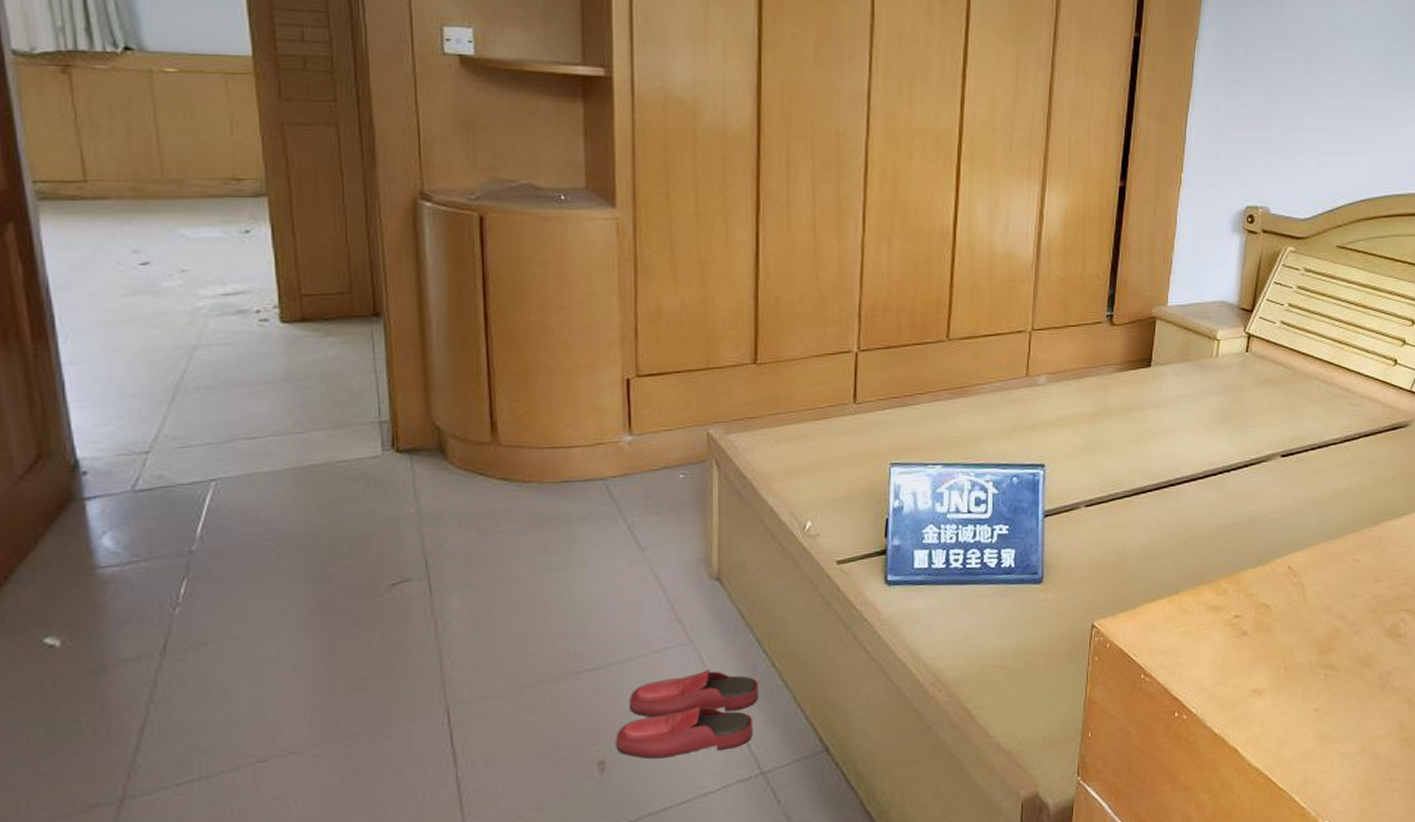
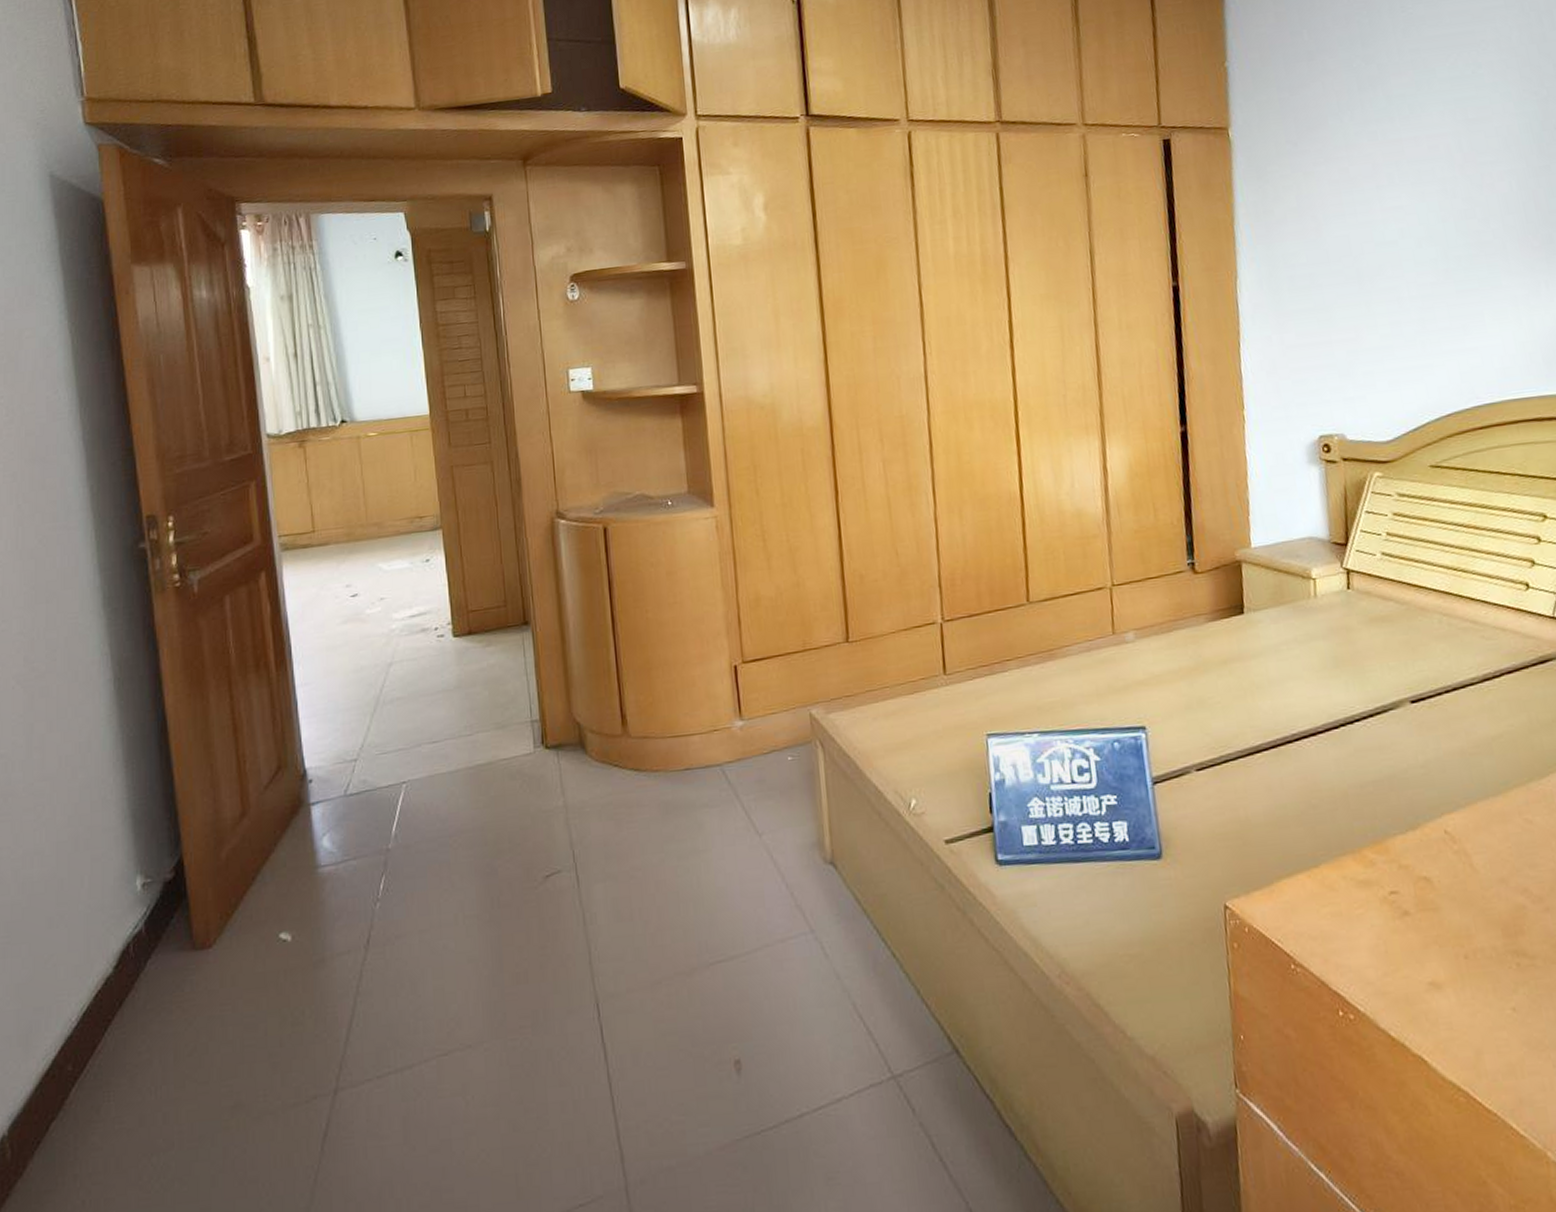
slippers: present [616,669,759,759] -> none [749,960,882,1059]

